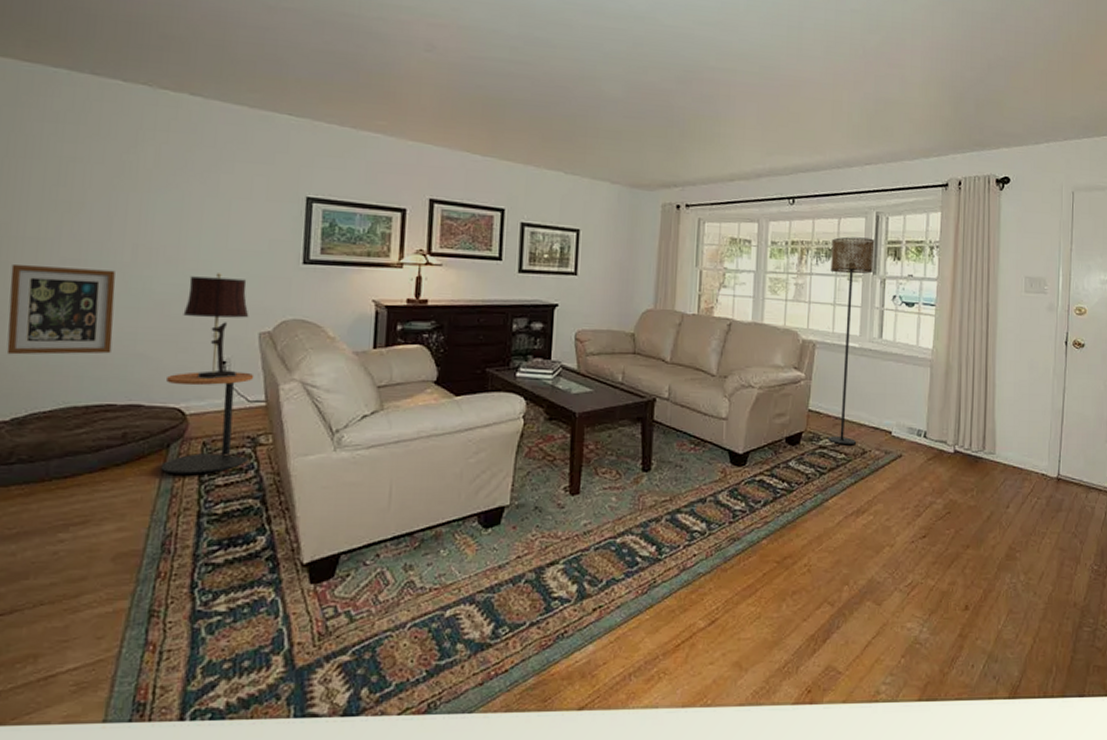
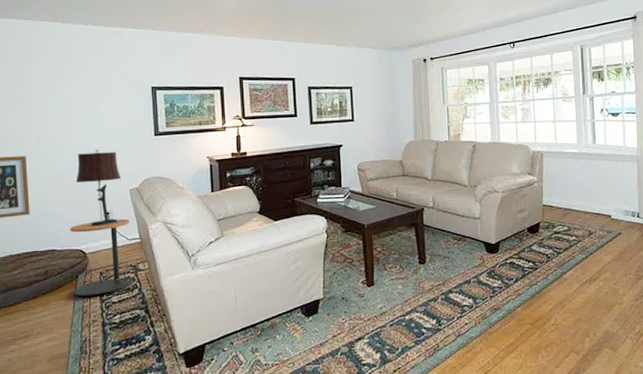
floor lamp: present [828,236,875,445] -> none [547,66,583,229]

